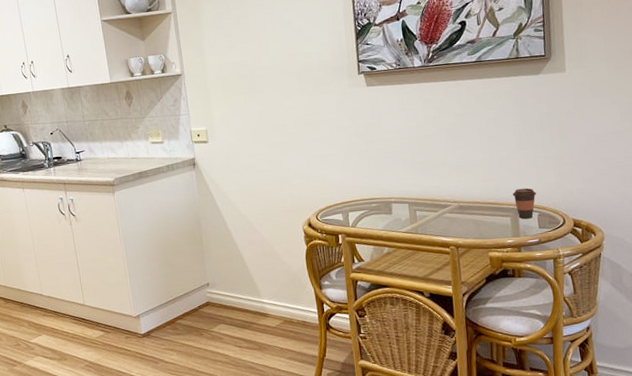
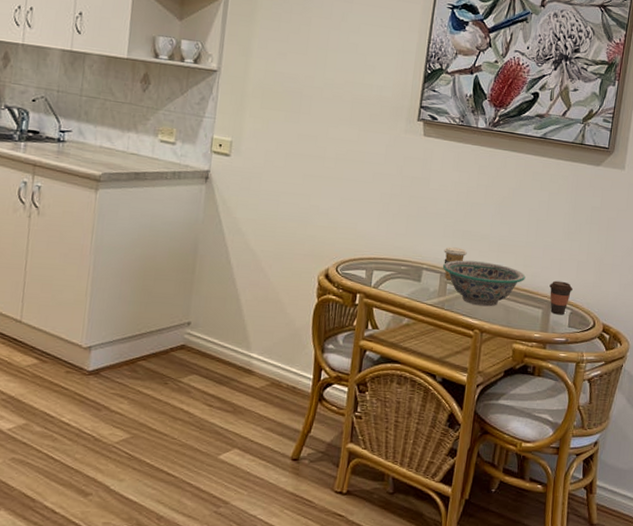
coffee cup: none [407,177,429,208] -> present [444,247,467,281]
decorative bowl: none [408,184,488,226] -> present [442,260,526,307]

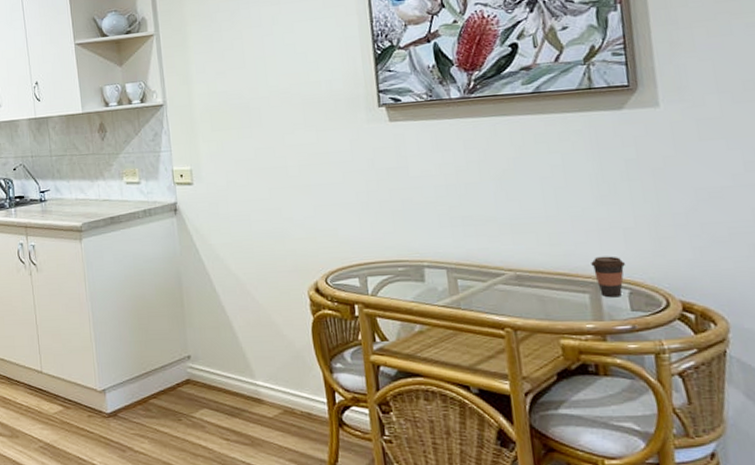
decorative bowl: present [442,260,526,307] -> none [446,247,556,300]
coffee cup: present [444,247,467,281] -> none [444,236,474,276]

